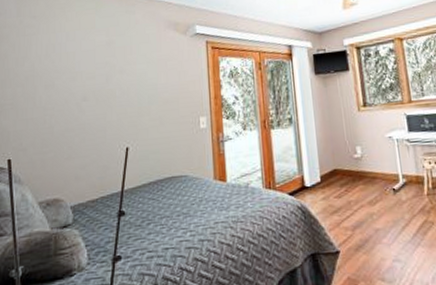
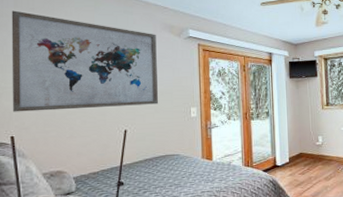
wall art: none [10,20,163,132] -> present [11,10,158,112]

